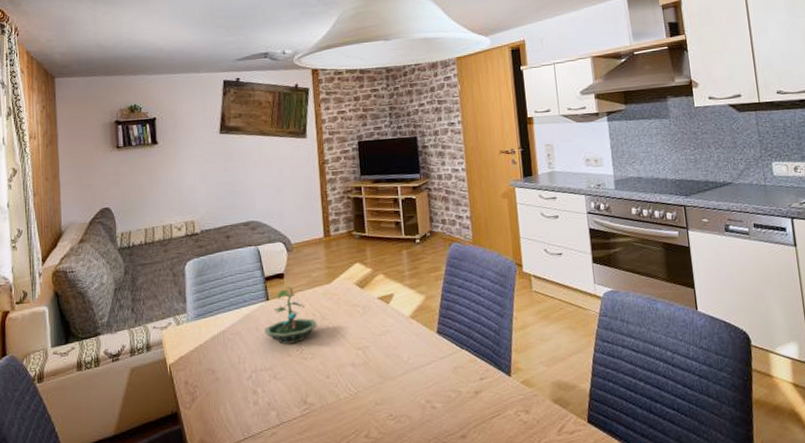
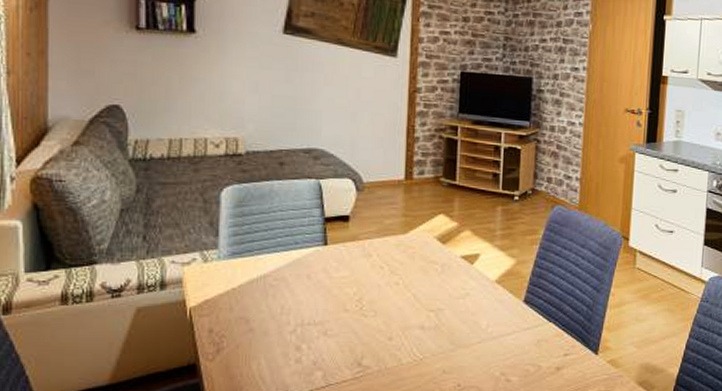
terrarium: present [265,286,317,345] -> none [318,232,384,298]

